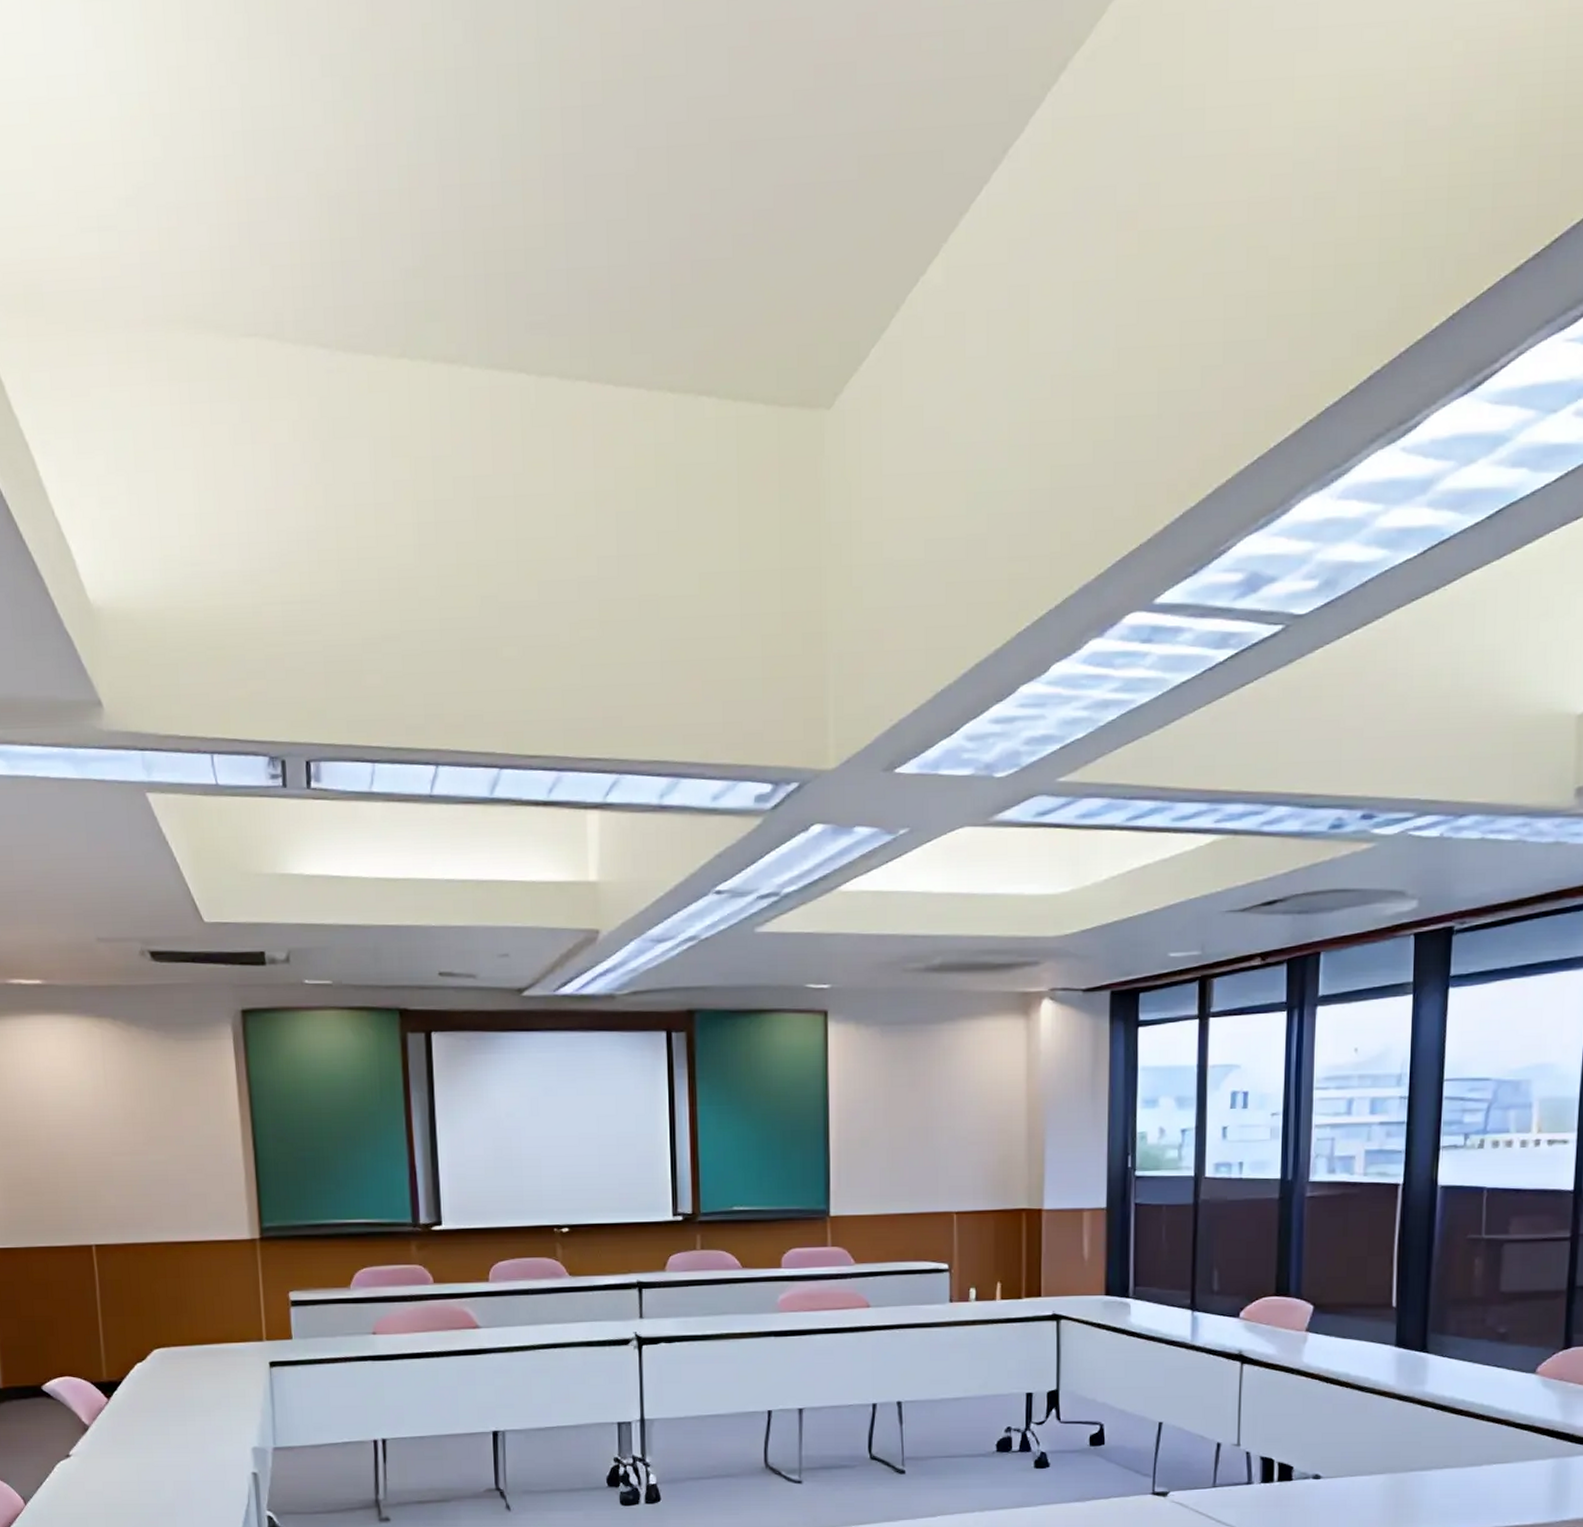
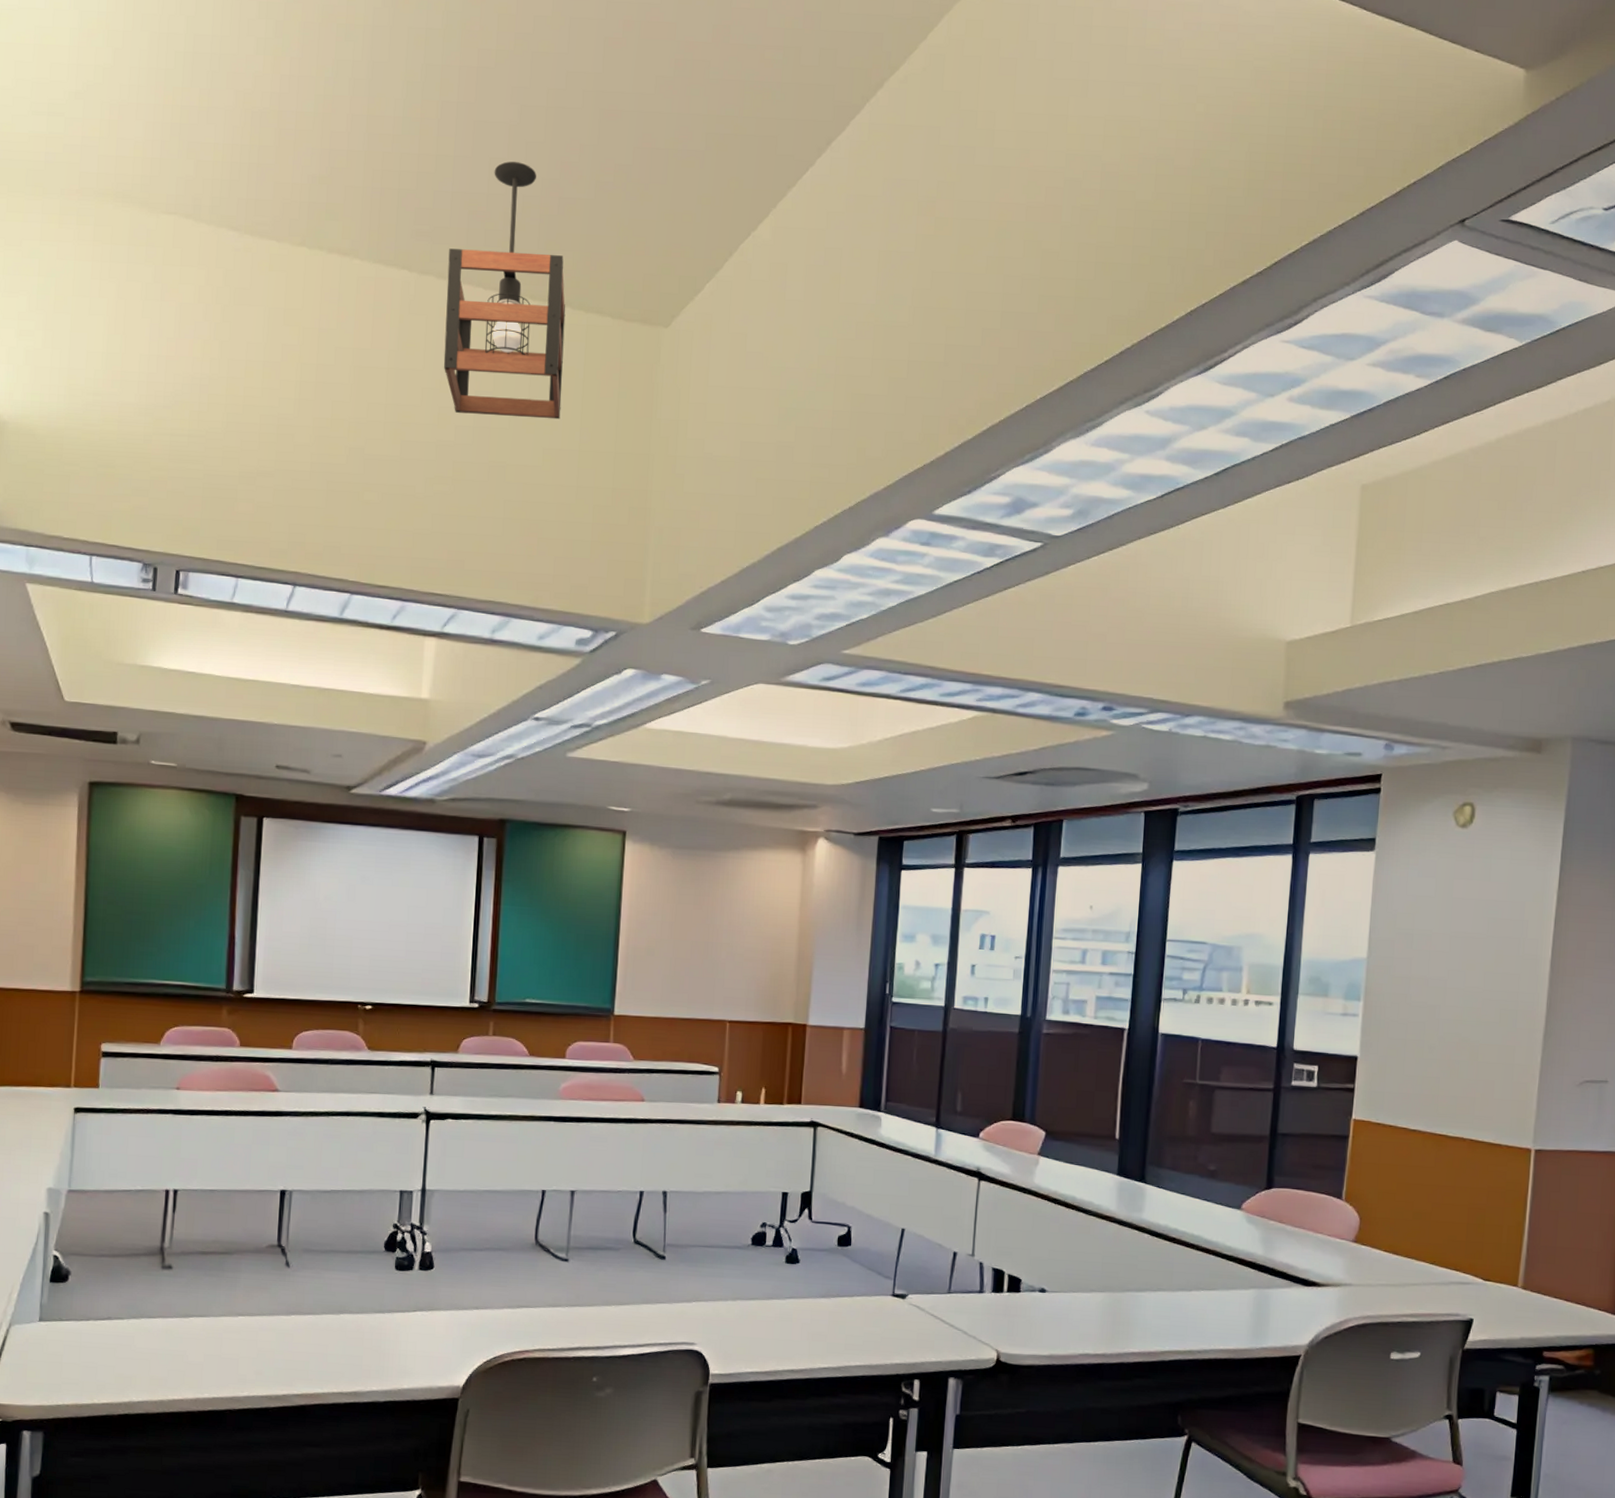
pendant light: none [570,221,716,541] -> present [443,161,566,420]

